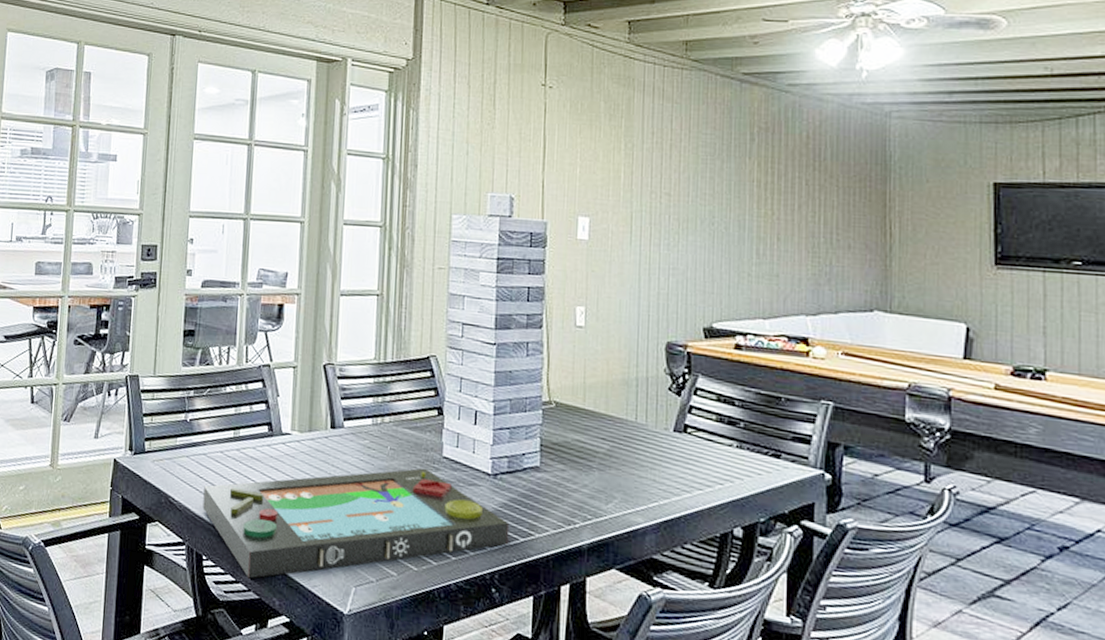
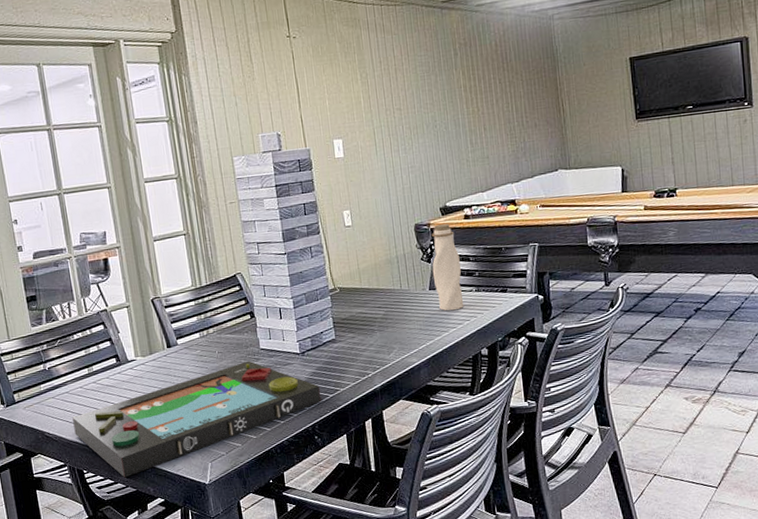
water bottle: none [681,349,721,467] -> present [431,224,464,311]

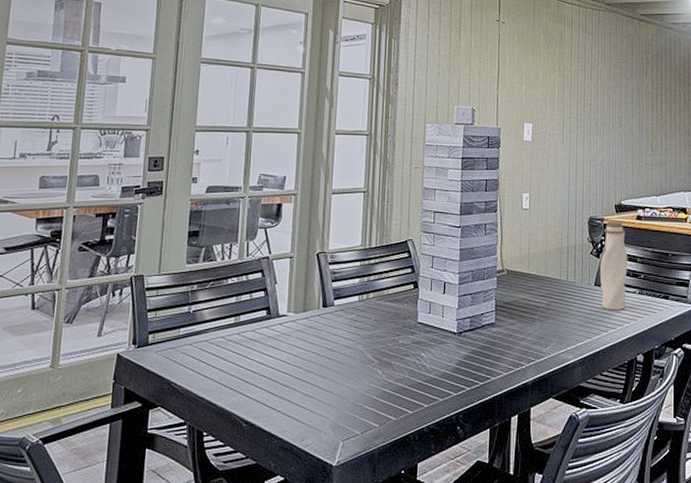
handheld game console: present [72,361,322,478] -> none [204,333,471,447]

